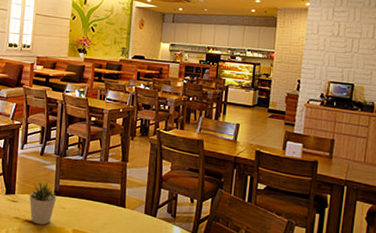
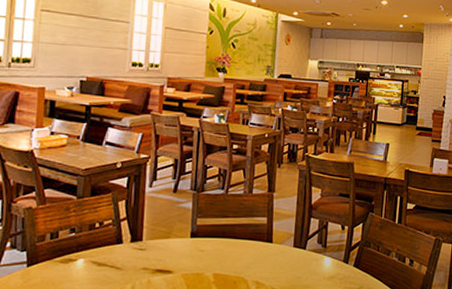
potted plant: present [27,181,57,225] -> none [158,222,194,273]

